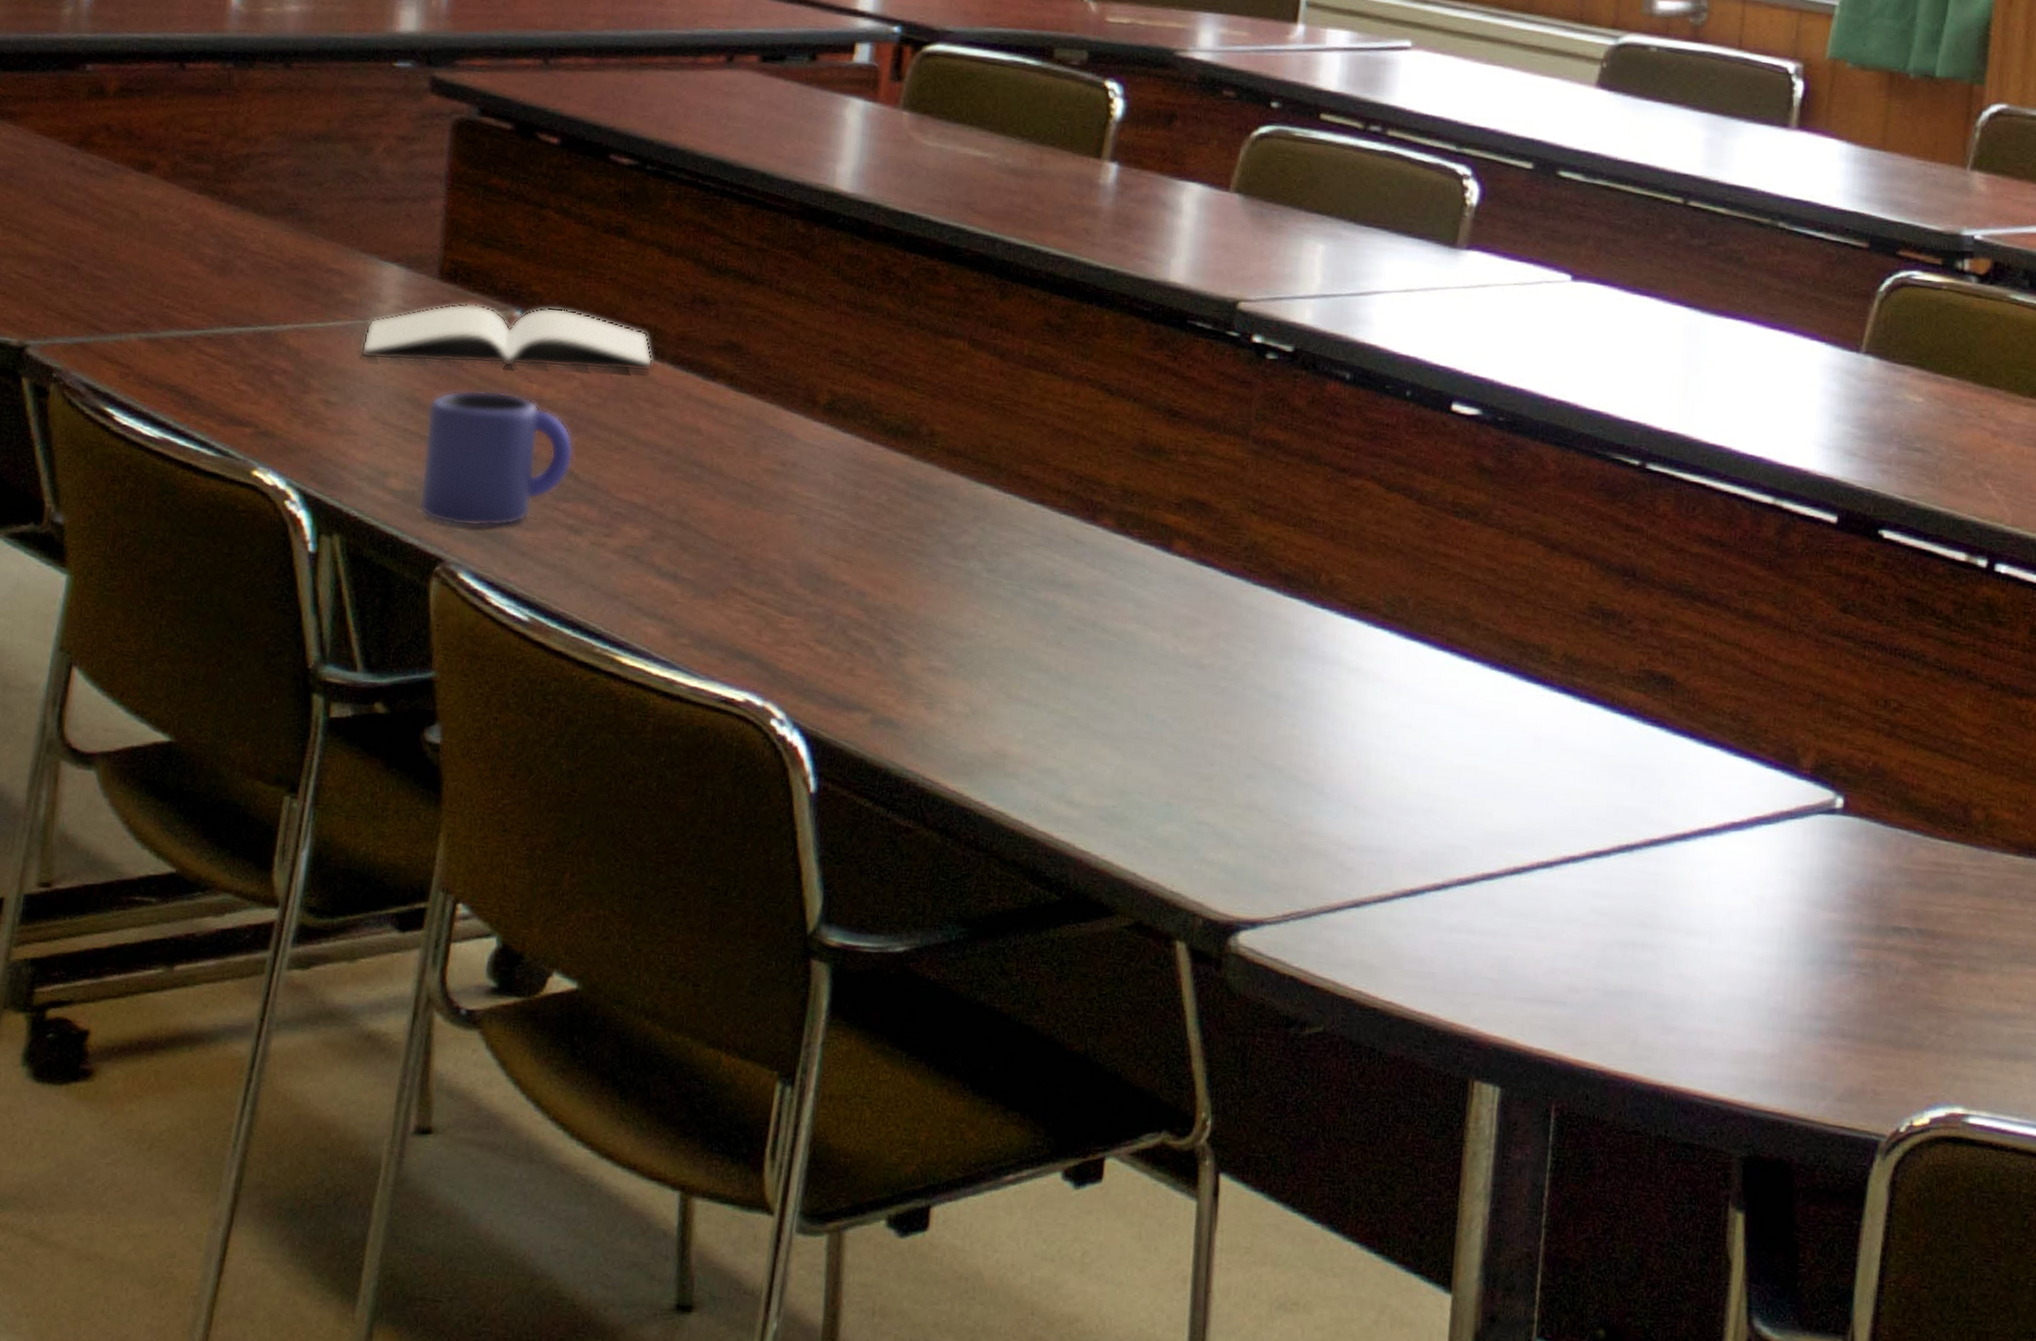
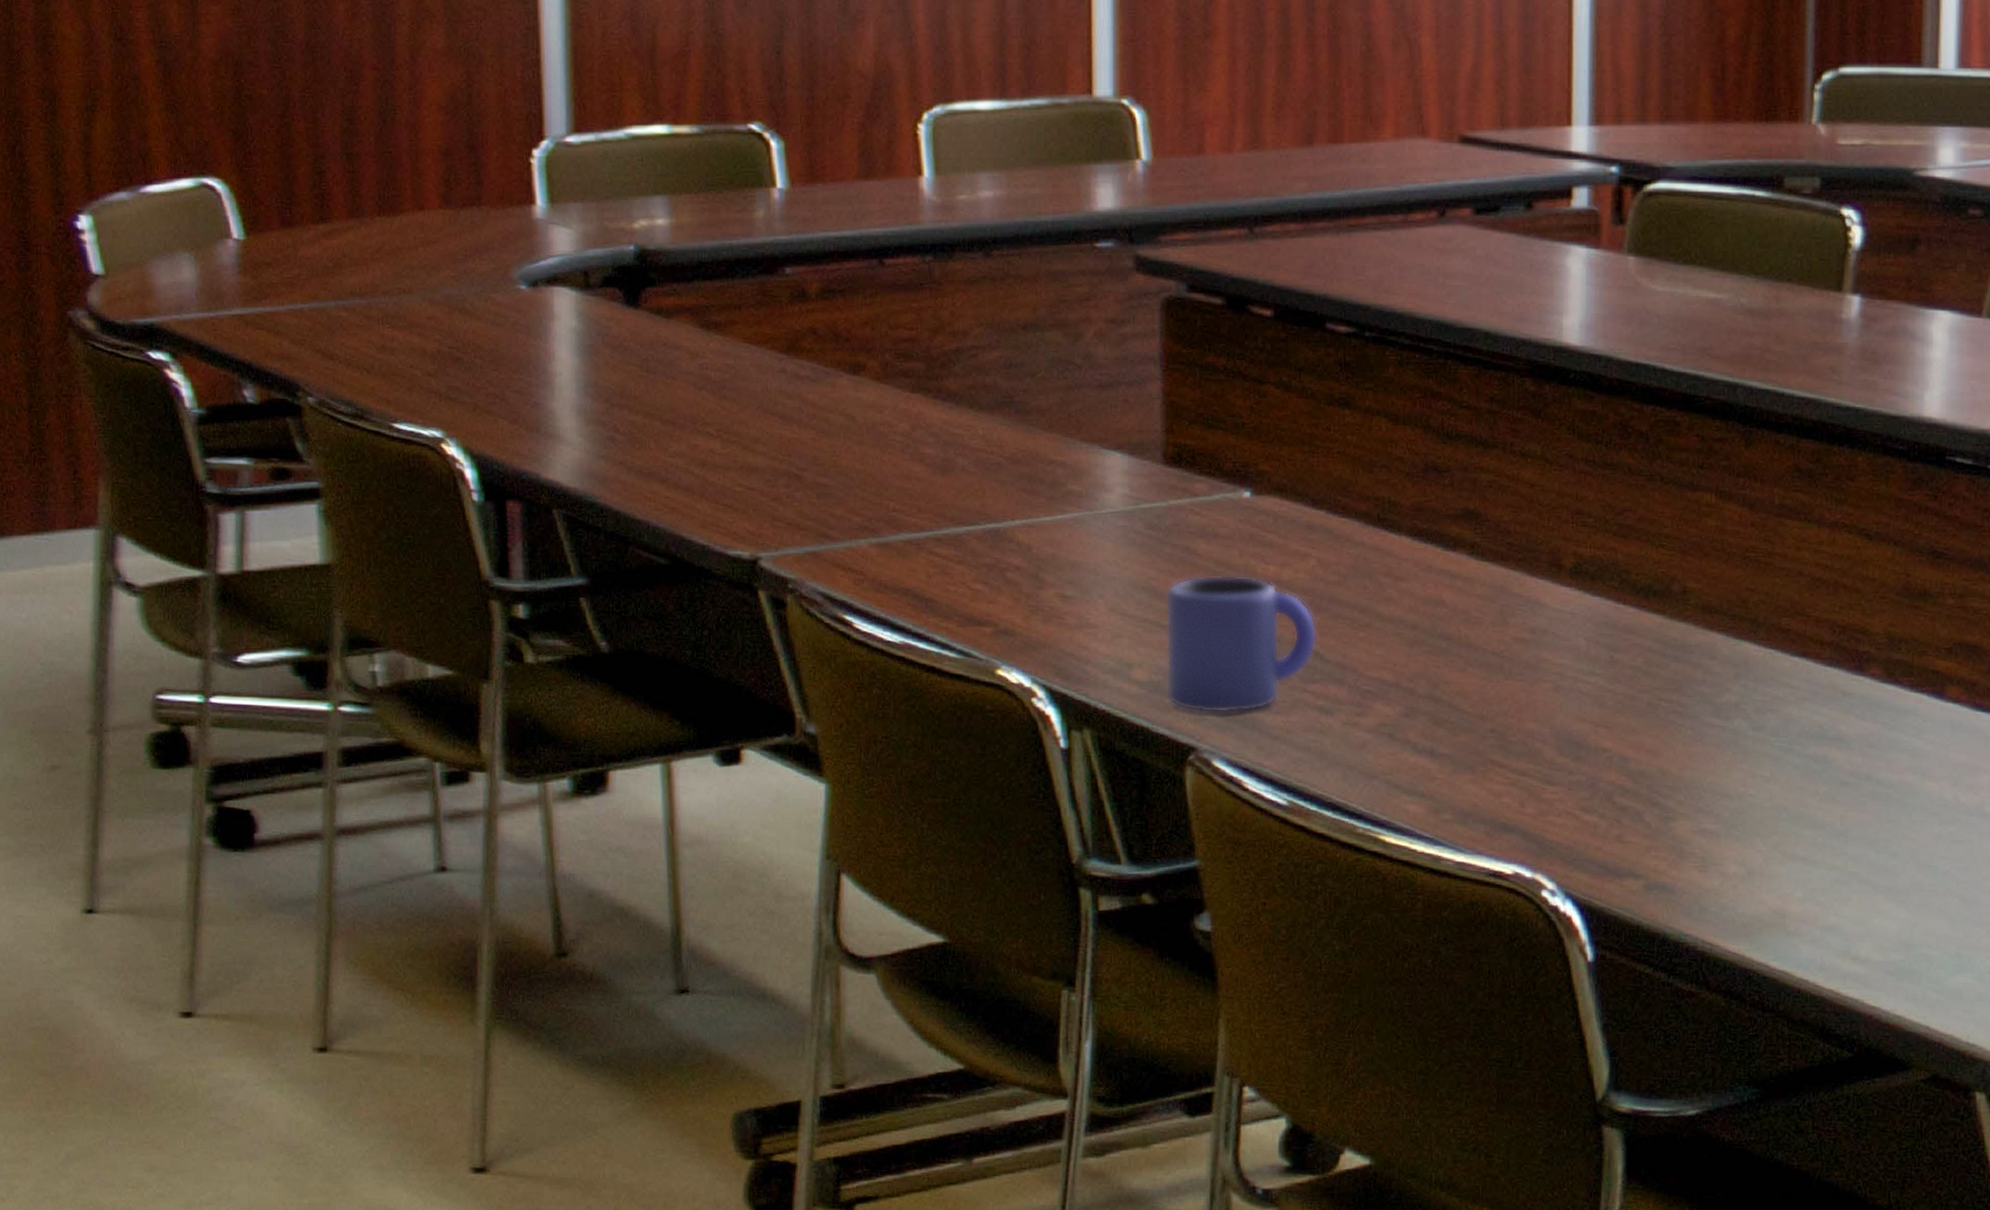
book: present [360,303,653,372] -> none [1091,486,1390,551]

